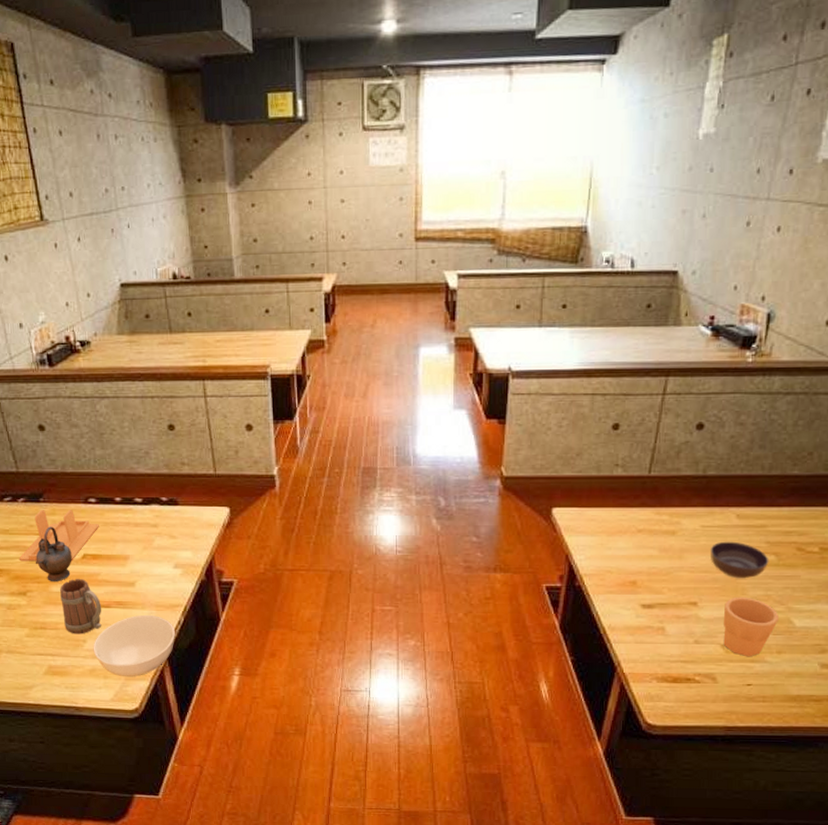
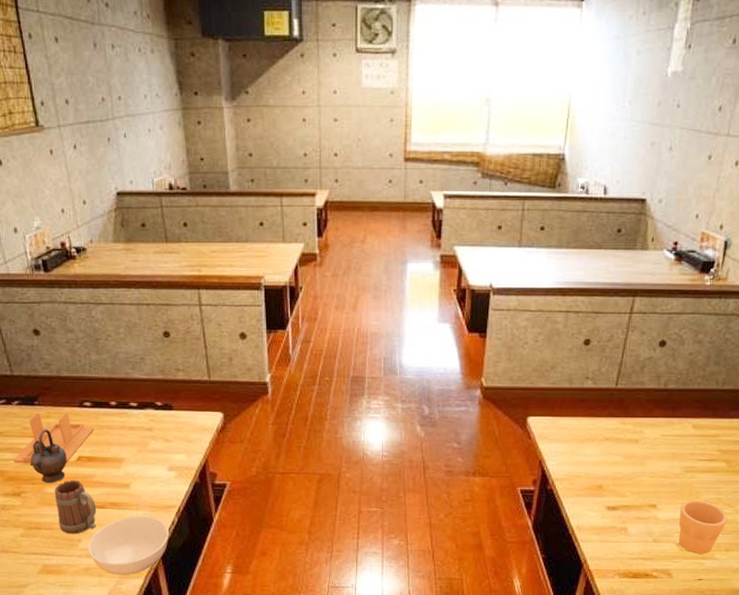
bowl: present [710,541,769,579] -> none [668,449,721,484]

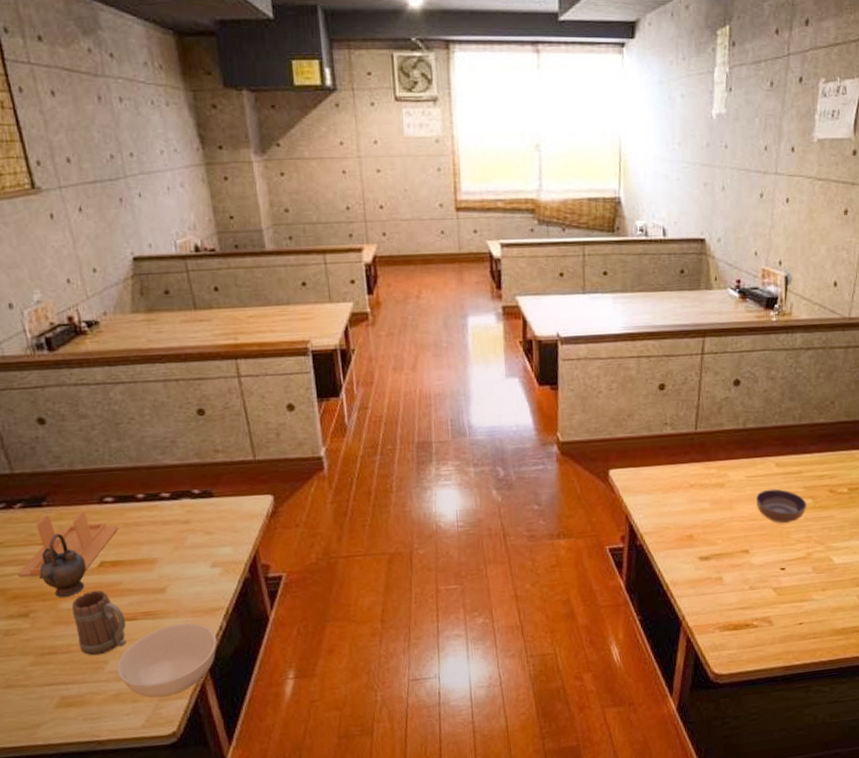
bowl: none [668,449,721,484] -> present [755,488,807,524]
cup: present [678,500,728,555] -> none [773,540,820,597]

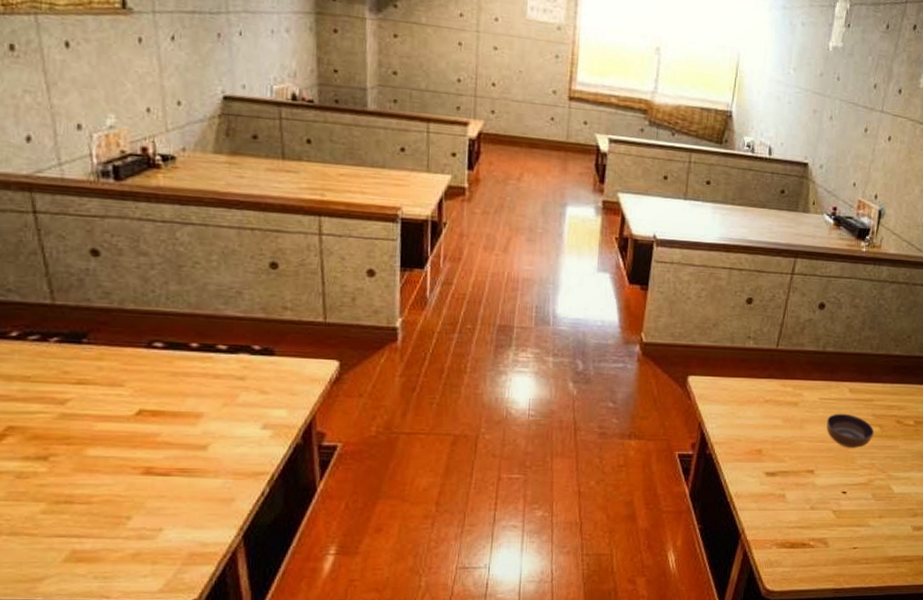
napkin holder: present [17,512,119,576] -> none [42,353,165,416]
teapot: present [38,533,87,597] -> none [66,374,122,443]
beer mug: present [71,590,127,656] -> none [98,439,157,510]
bowl: present [116,623,217,698] -> none [140,485,256,562]

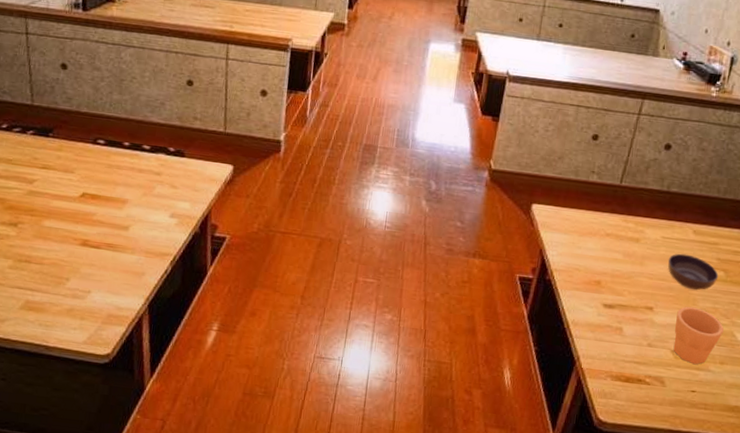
cup: none [835,465,881,522] -> present [673,306,724,365]

